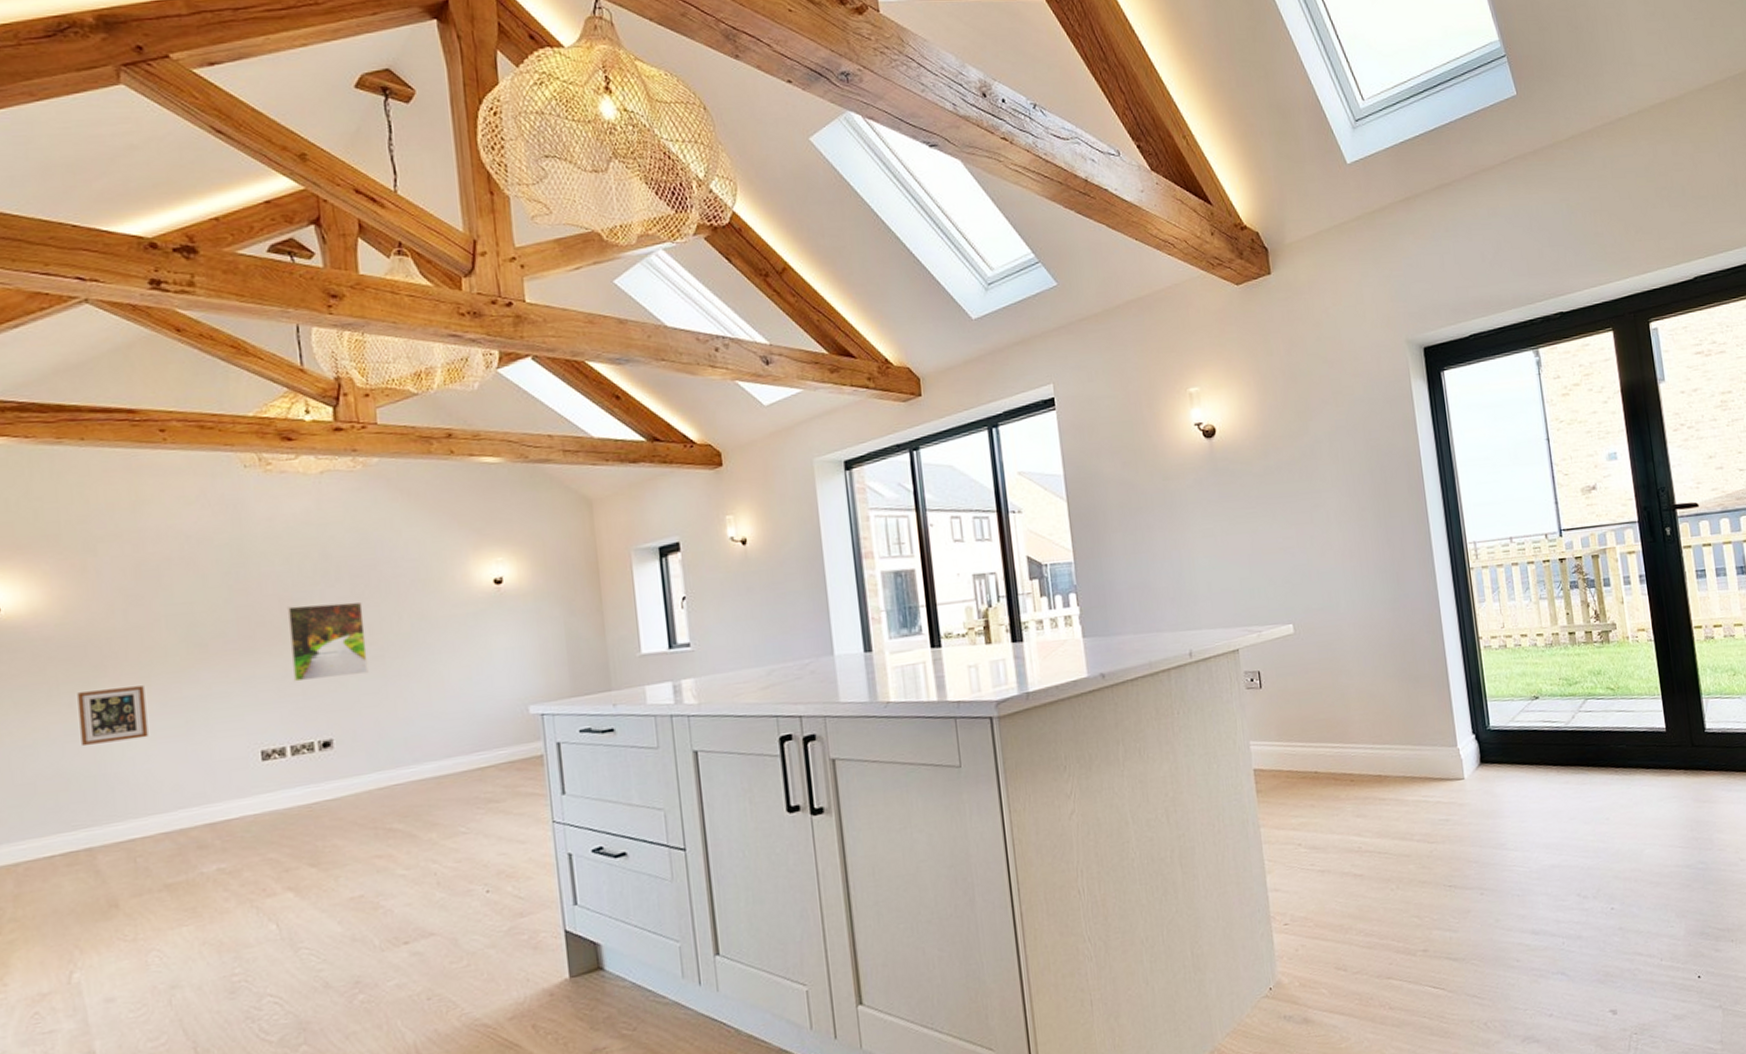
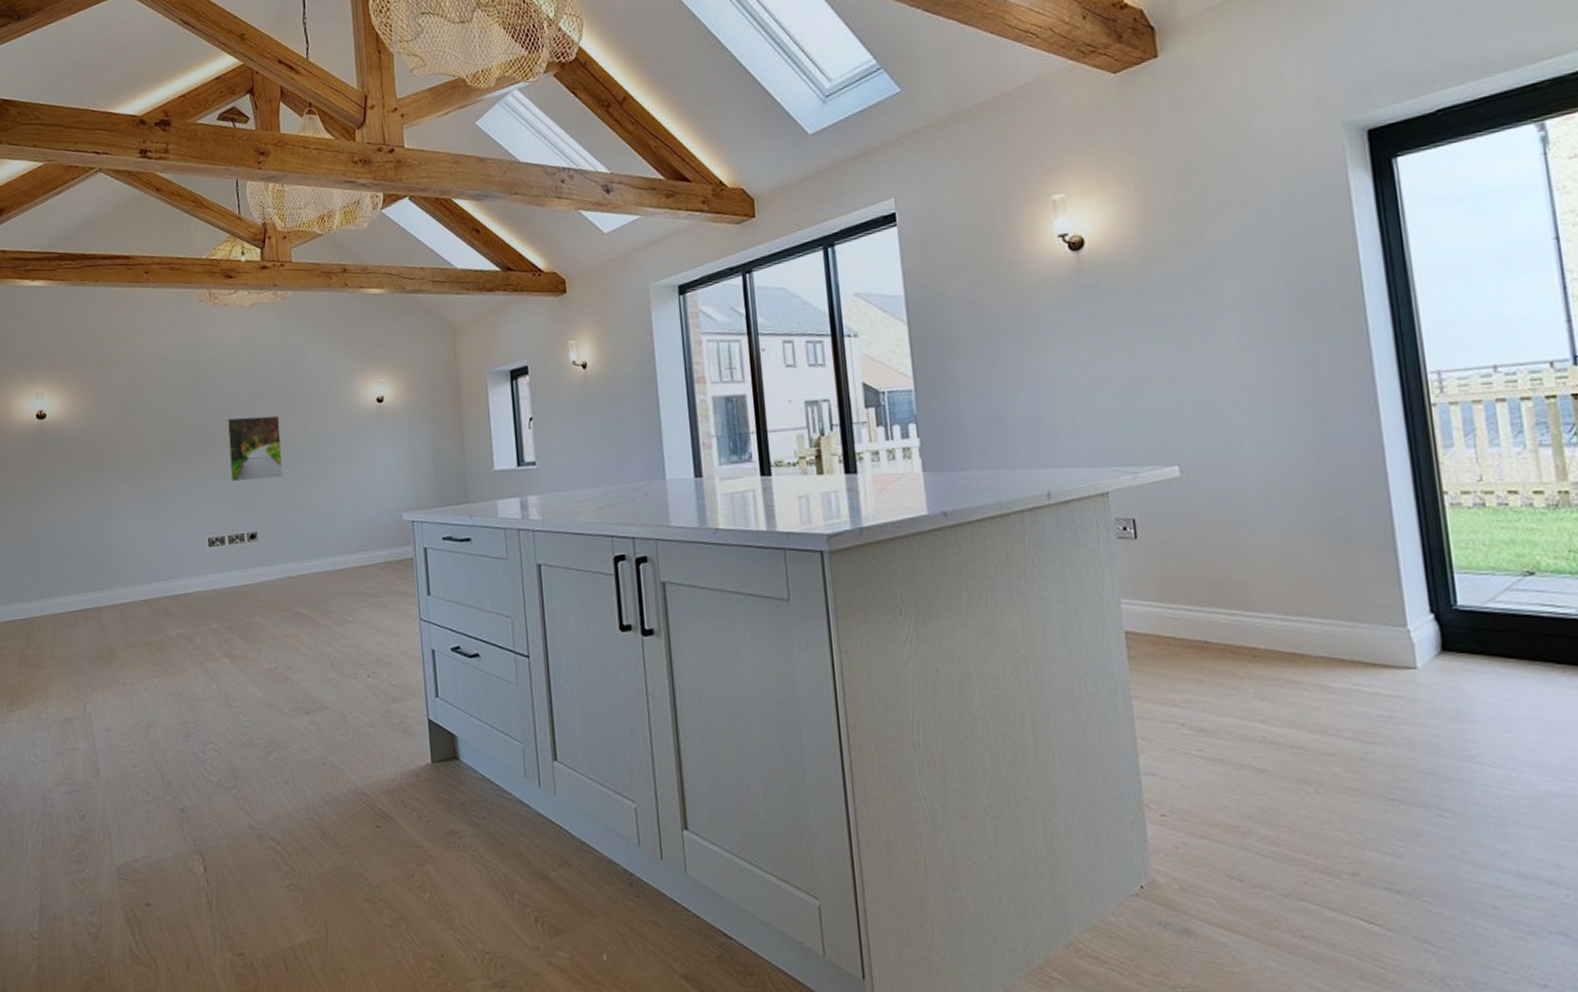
picture frame: present [77,686,149,747] -> none [92,479,135,526]

